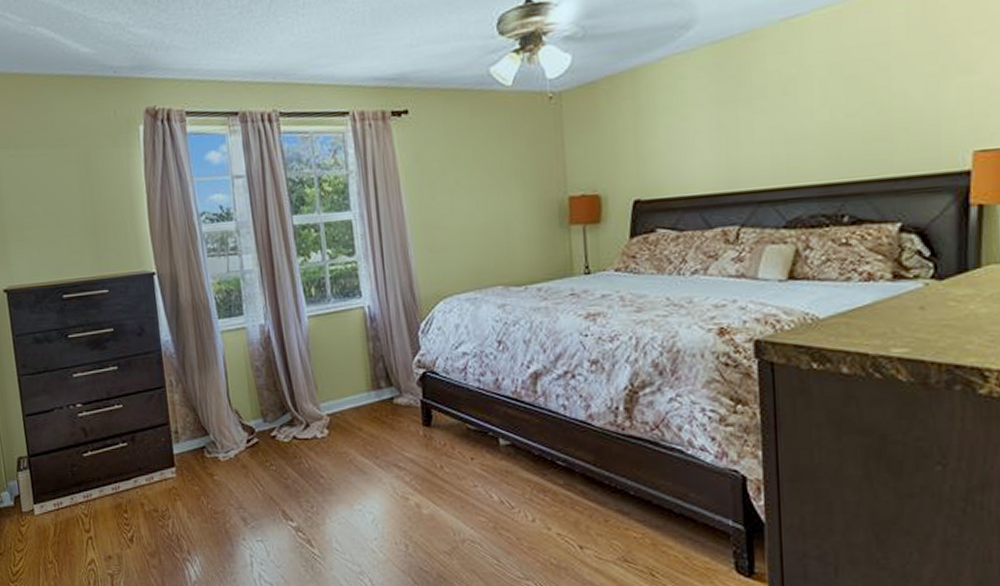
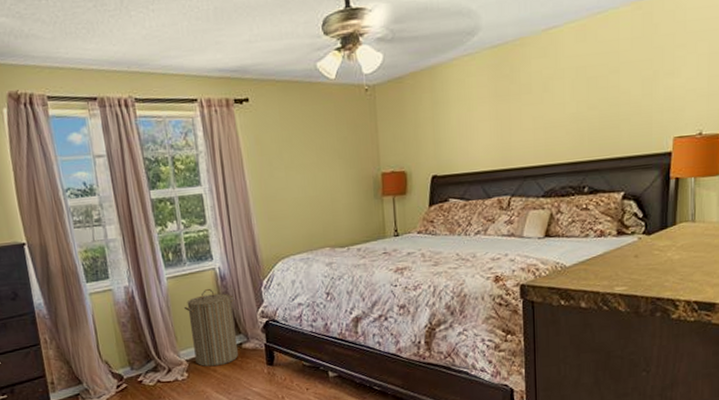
laundry hamper: none [326,330,388,424] -> present [183,288,238,367]

